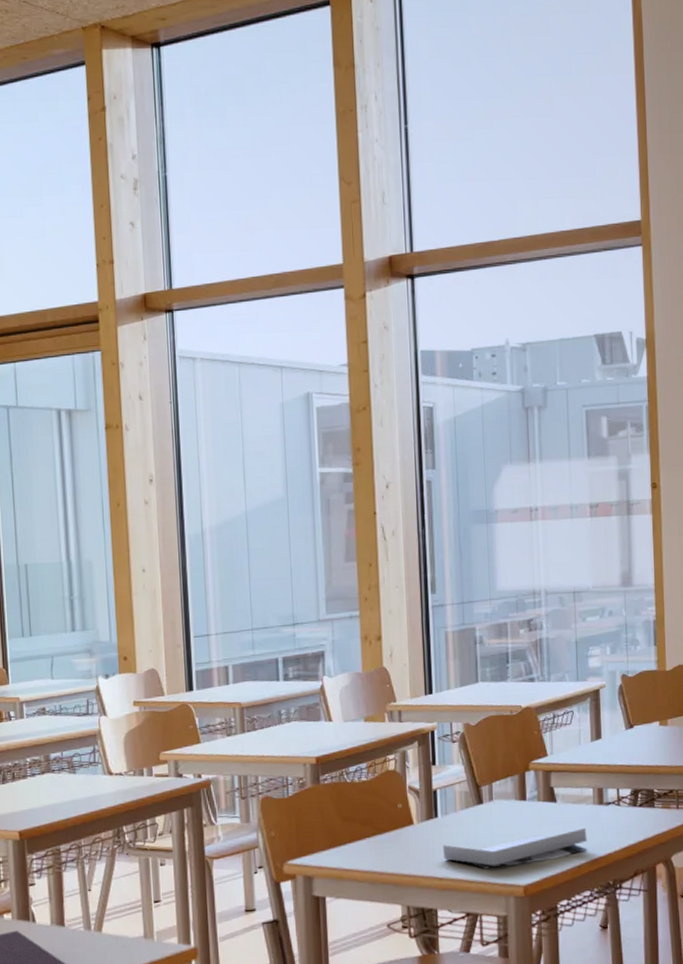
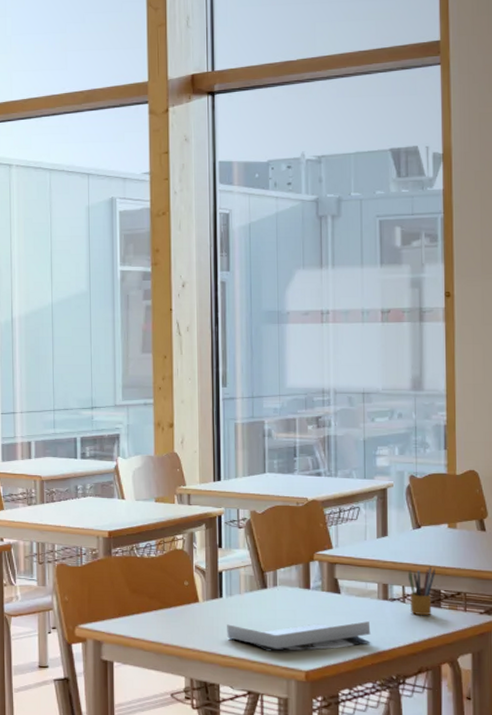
pencil box: none [621,766,648,818] -> present [407,566,435,616]

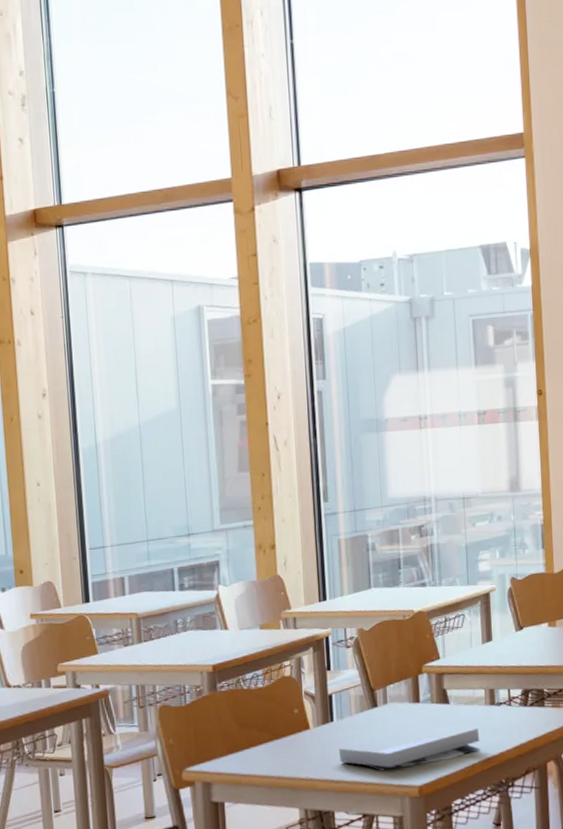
pencil box: present [407,566,435,616] -> none [512,666,538,717]

